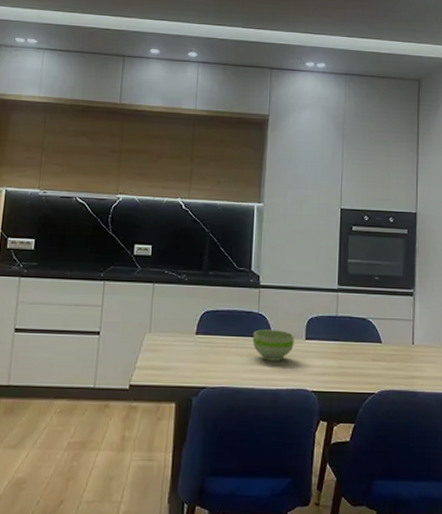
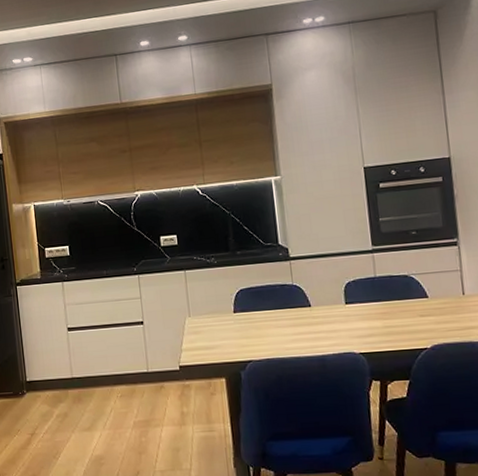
bowl: present [253,329,294,361] -> none [290,298,334,329]

